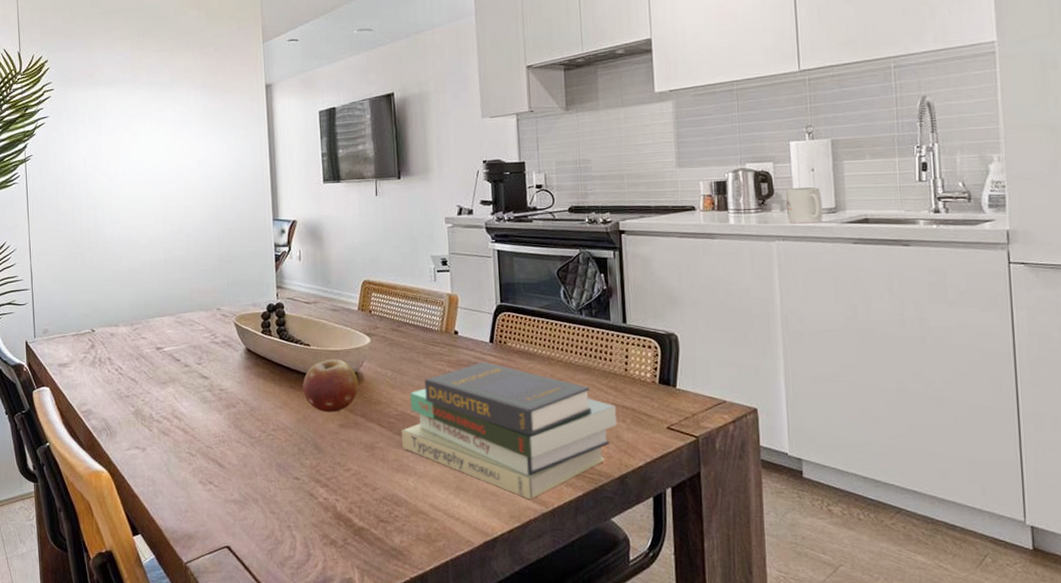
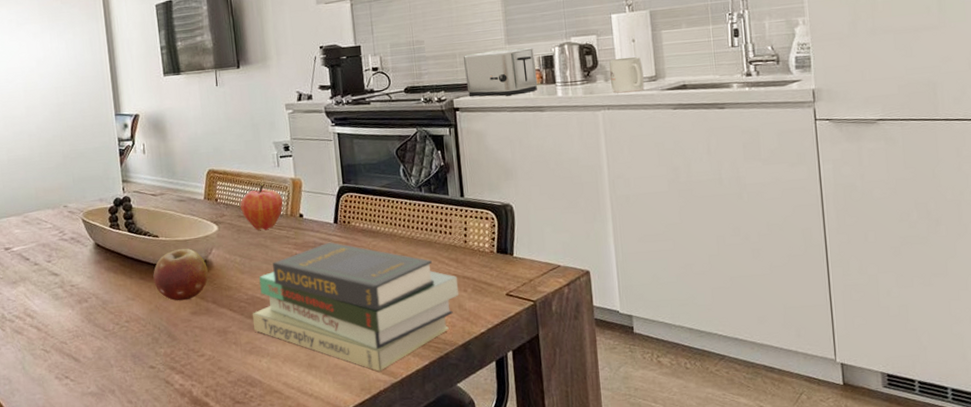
fruit: none [394,298,439,346] -> present [240,184,284,231]
toaster: none [632,171,709,222] -> present [464,47,538,97]

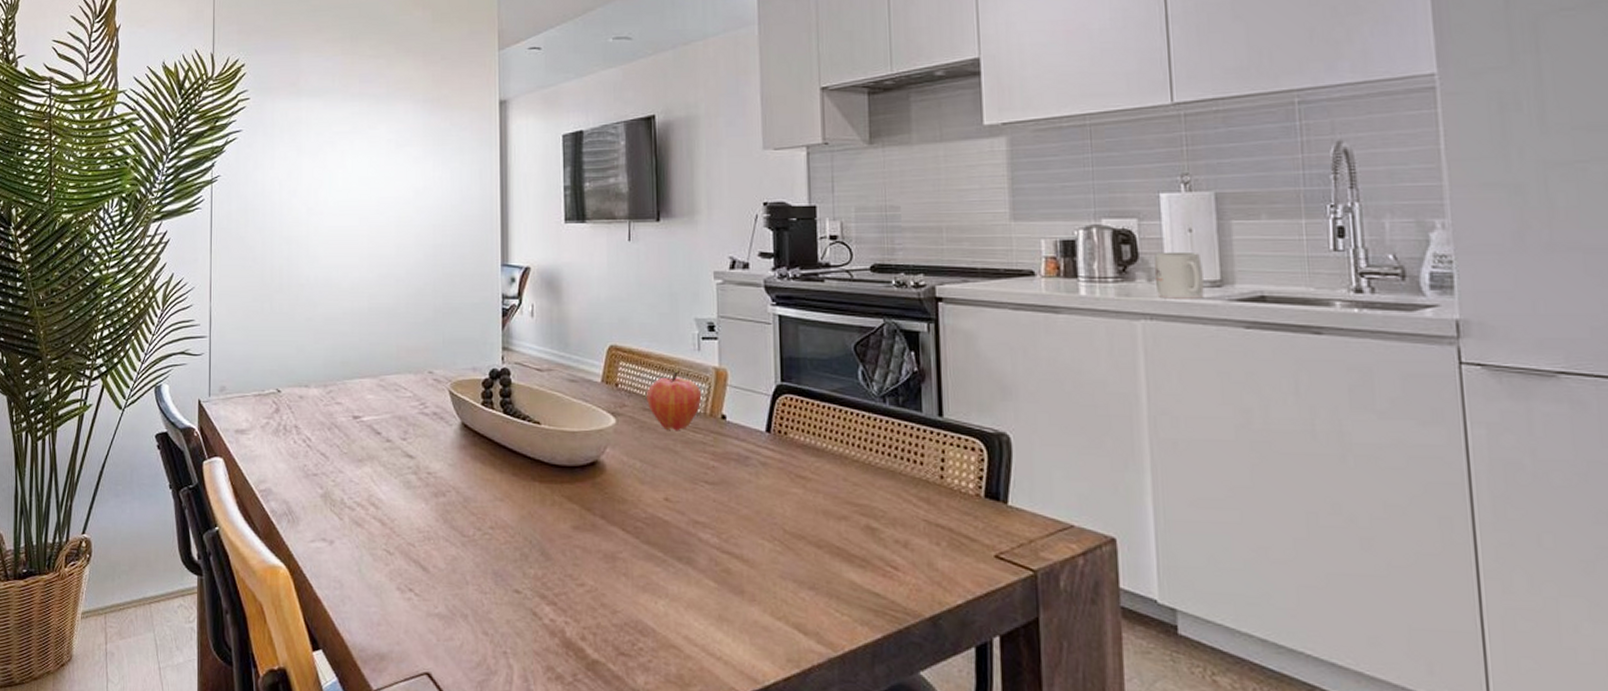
fruit: present [153,248,208,301] -> none [529,442,598,510]
books: present [252,242,459,372] -> none [650,456,930,639]
toaster: present [464,47,538,97] -> none [952,227,1053,290]

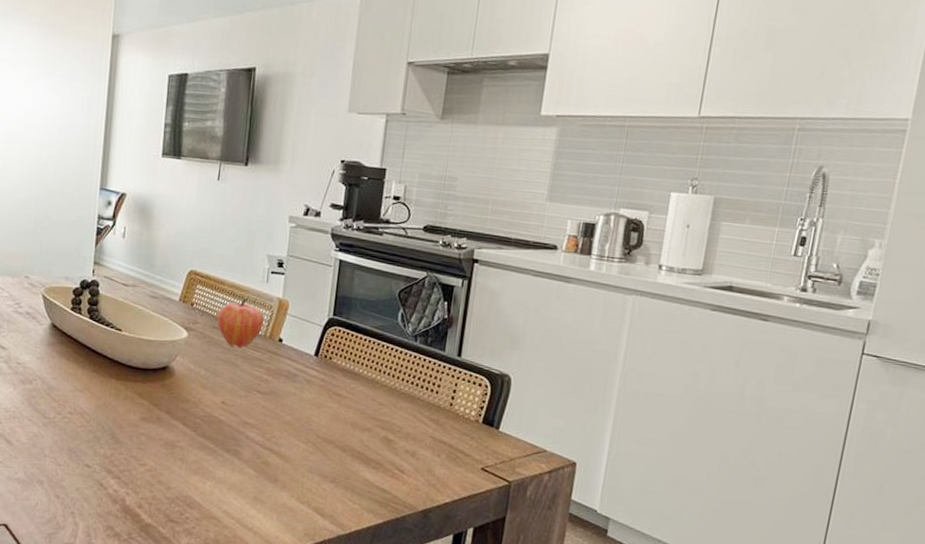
mug: present [1153,251,1204,301] -> none [650,241,691,284]

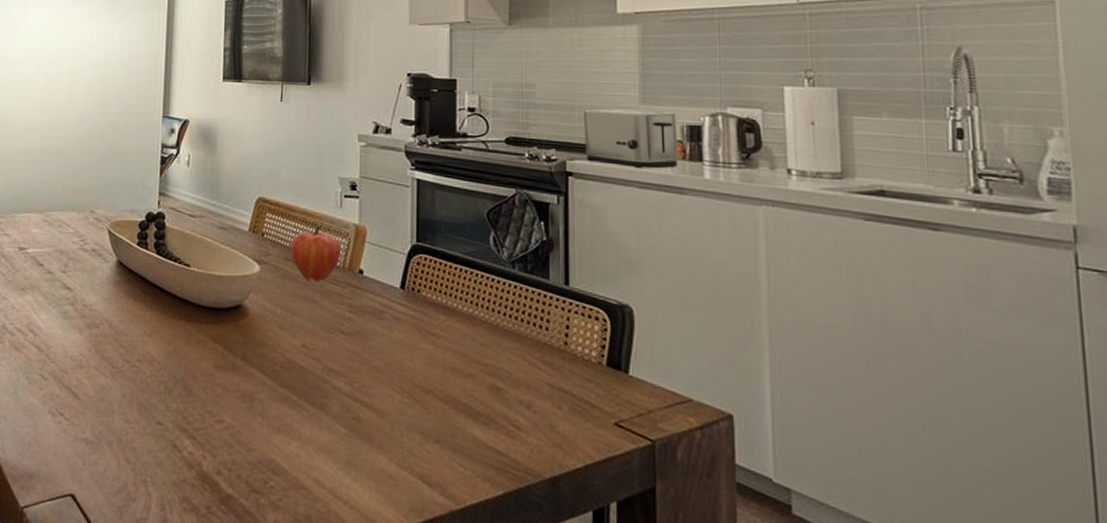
toaster: none [492,203,576,260] -> present [584,108,679,169]

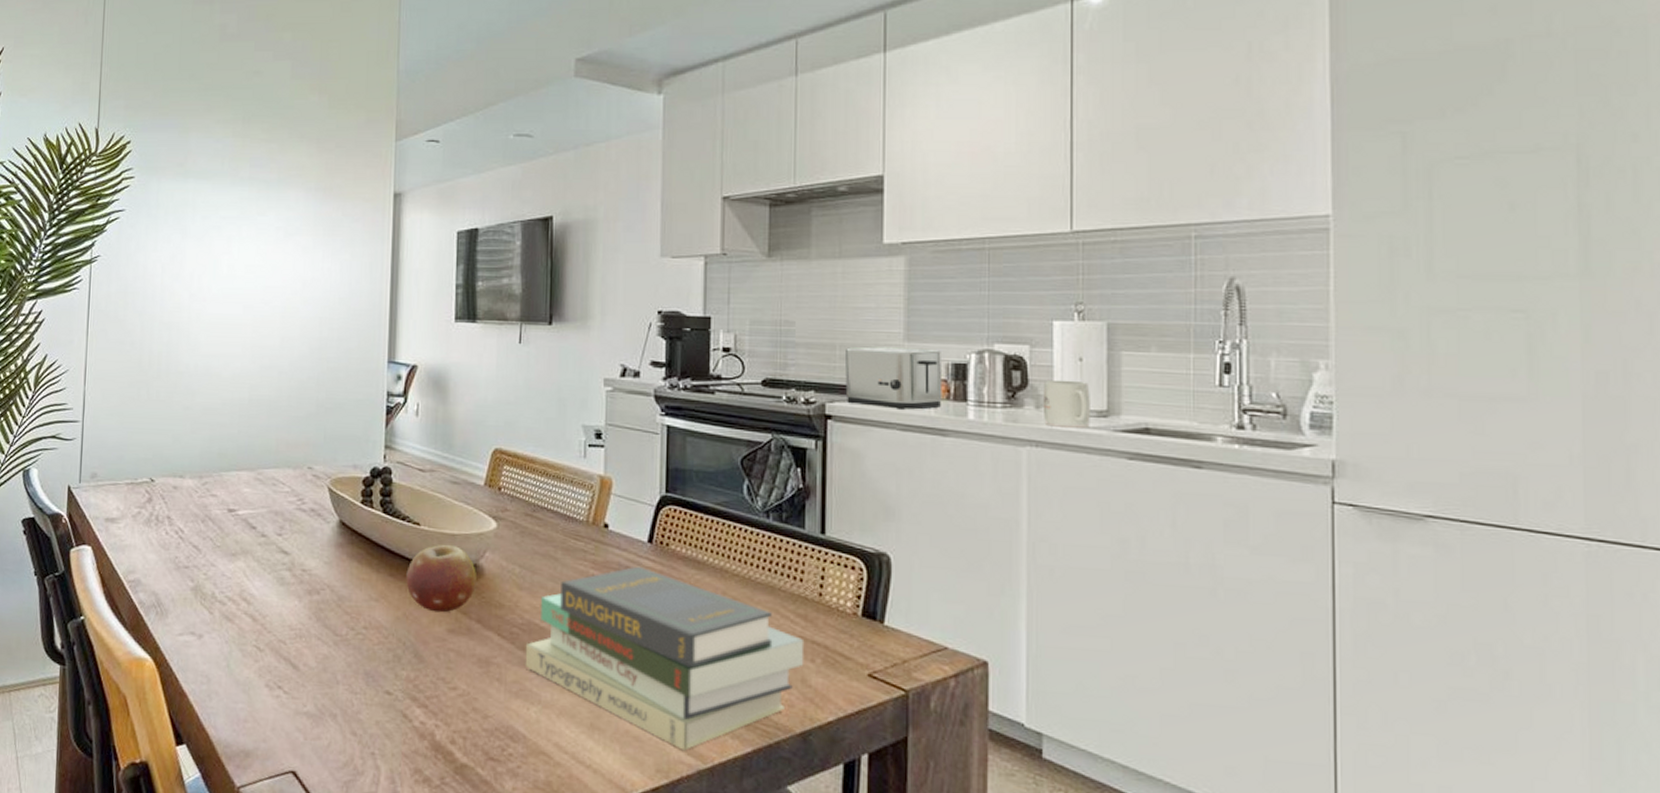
fruit: none [177,285,241,349] -> present [406,544,476,613]
books: none [286,310,552,491] -> present [525,566,805,751]
fruit: present [290,225,342,282] -> none [529,477,586,538]
mug: none [776,142,825,190] -> present [1042,379,1090,429]

